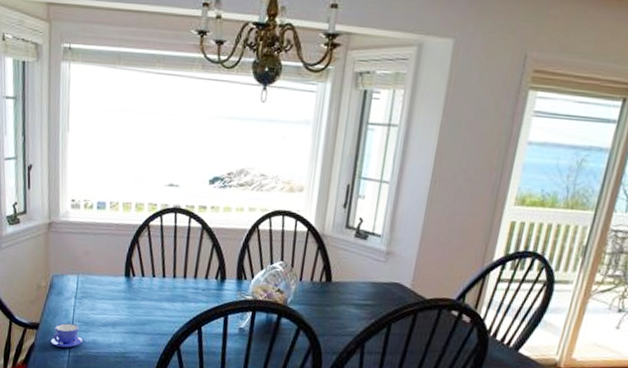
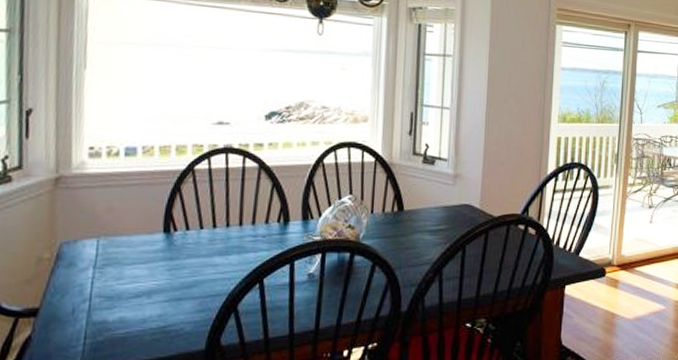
teacup: present [50,322,83,348] -> none [56,301,105,334]

